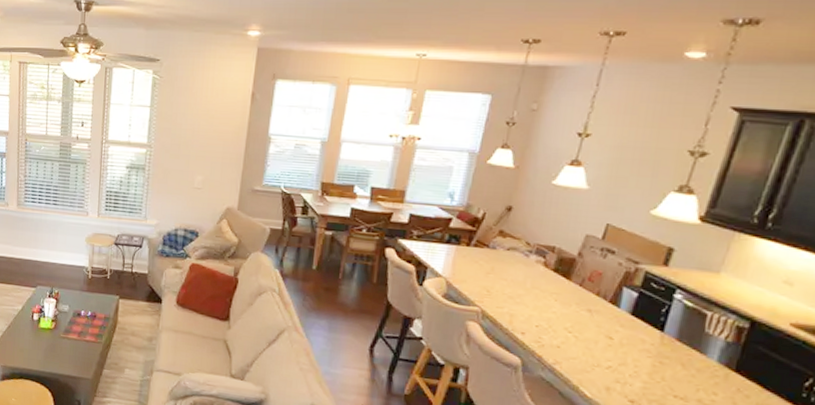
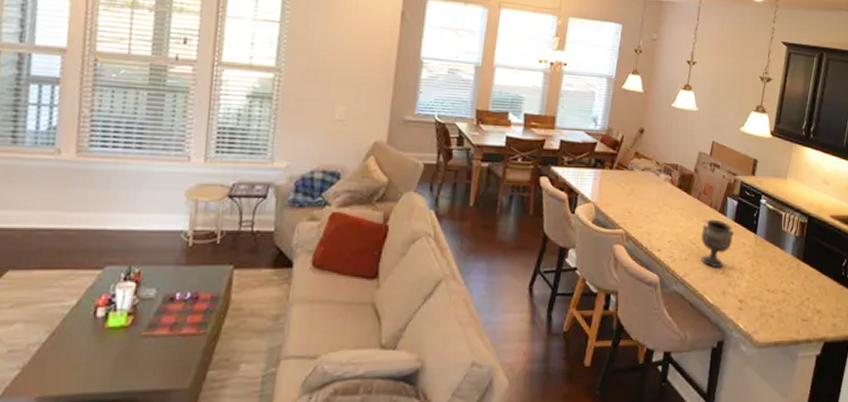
goblet: none [579,308,630,362] -> present [701,219,735,268]

